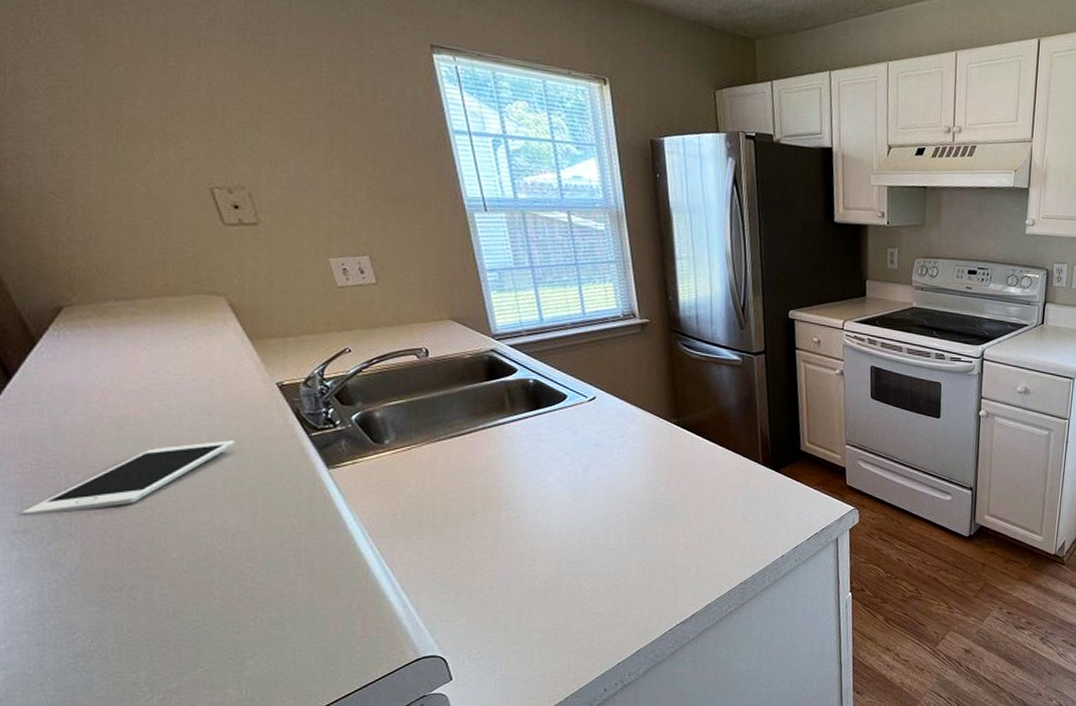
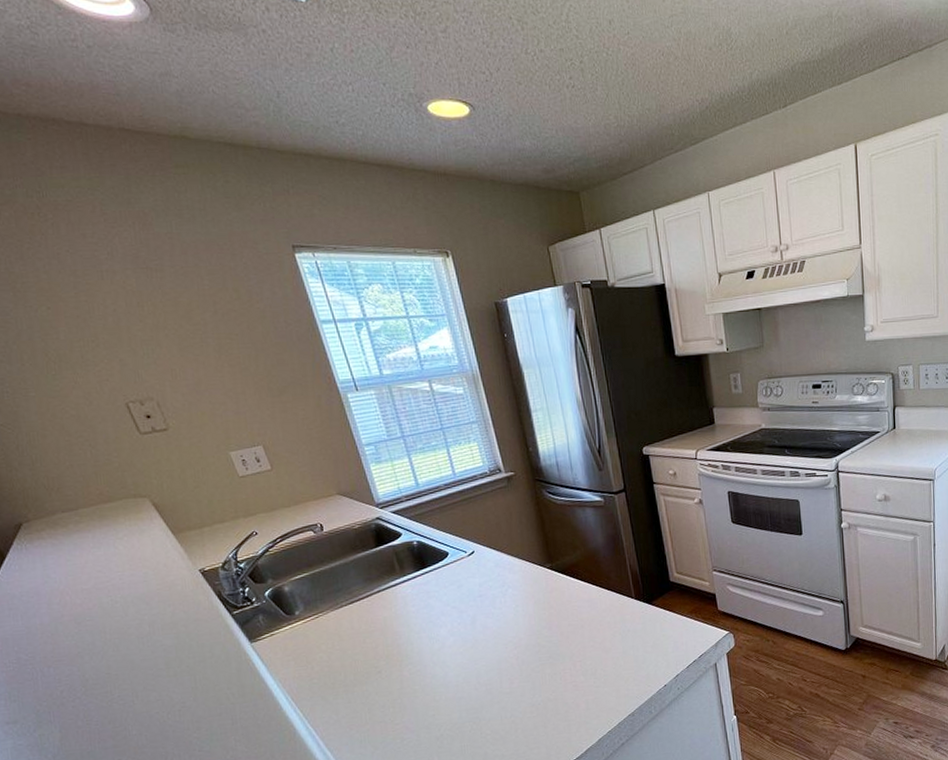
cell phone: present [22,440,237,515] -> none [10,625,173,708]

